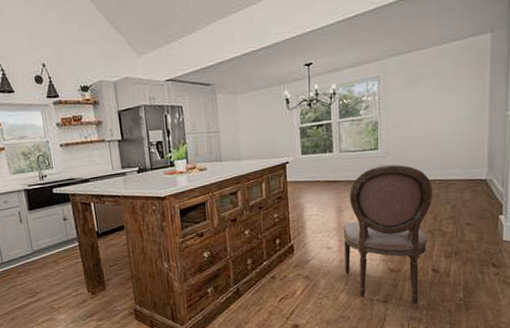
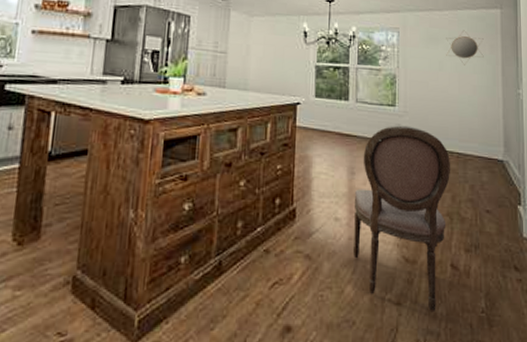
home mirror: none [429,63,471,99] -> present [446,30,484,65]

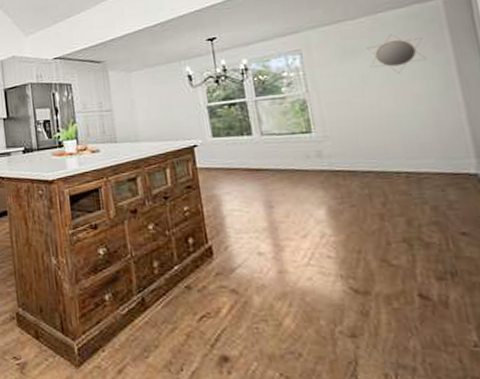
dining chair: present [352,125,451,313] -> none [277,150,406,346]

